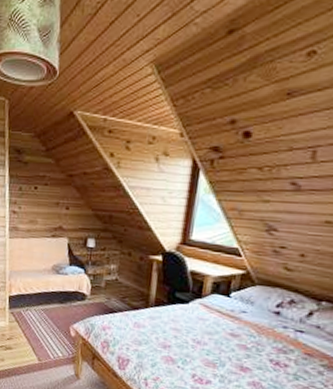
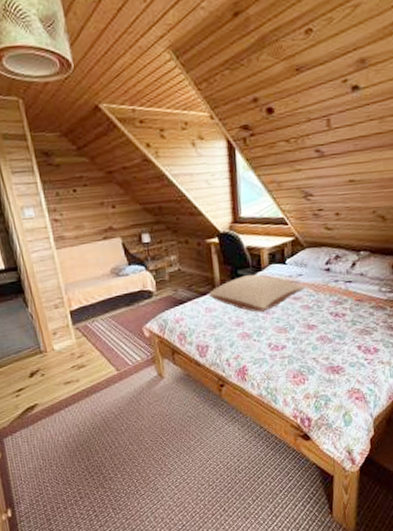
pillow: none [140,298,247,341] -> present [208,274,305,312]

